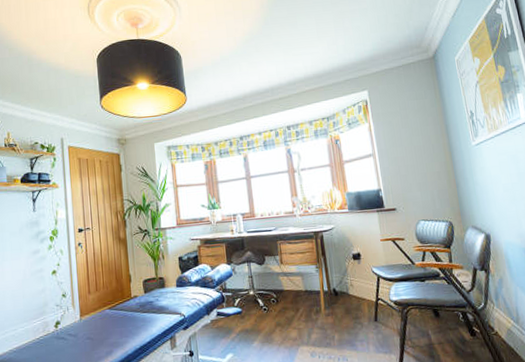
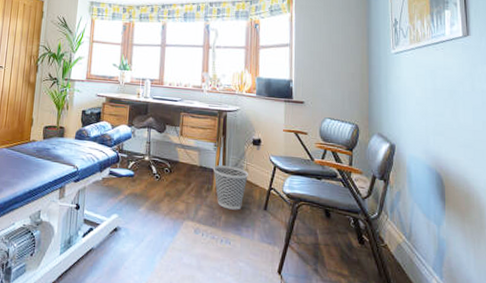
wastebasket: none [318,284,355,328] -> present [213,165,249,210]

